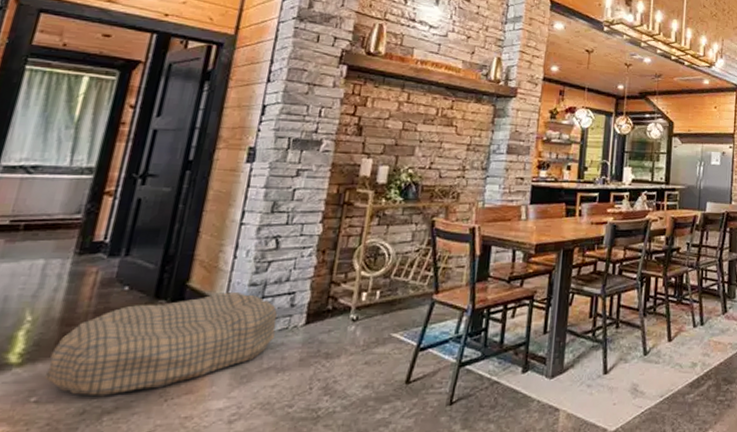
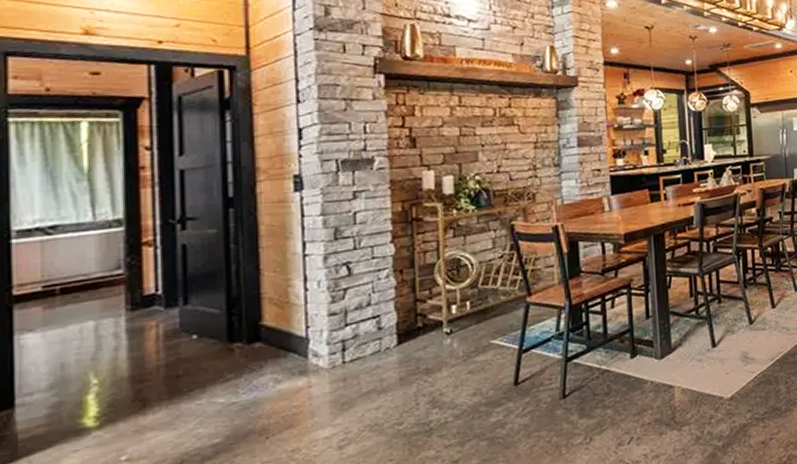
dog bed: present [44,292,278,396] -> none [129,323,367,447]

